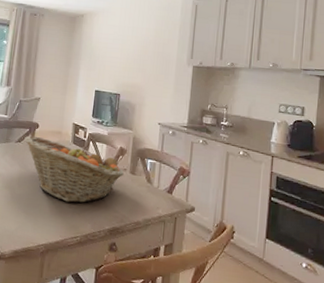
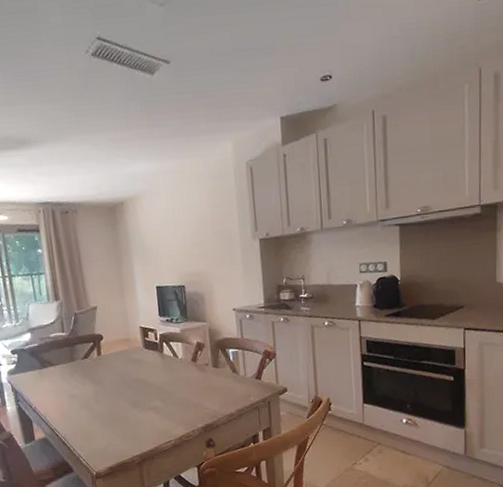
fruit basket: present [24,135,124,203] -> none [90,347,206,410]

